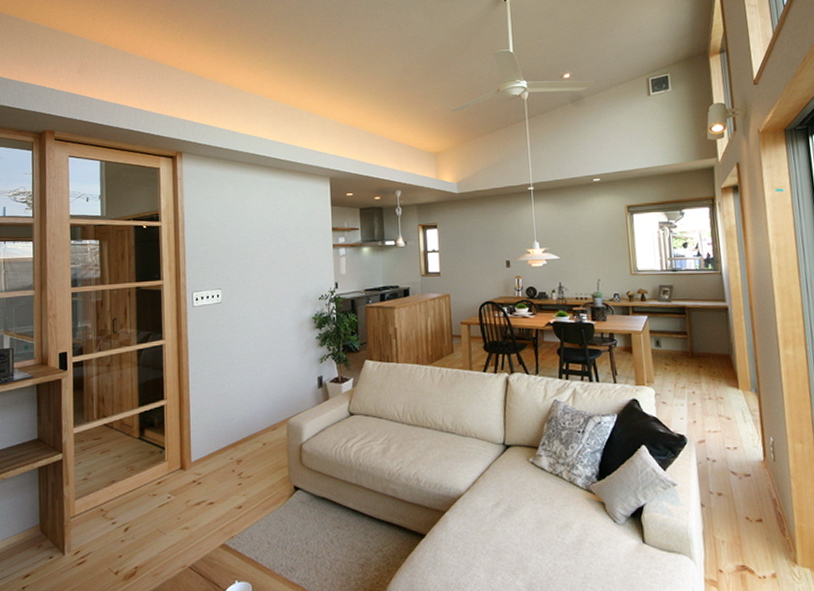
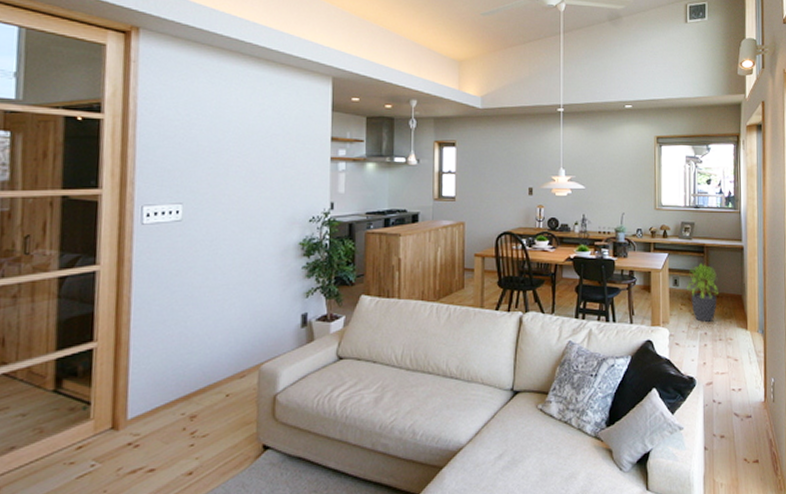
potted plant: none [669,324,705,382] -> present [686,263,720,323]

